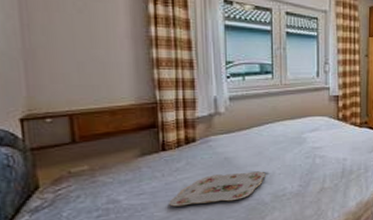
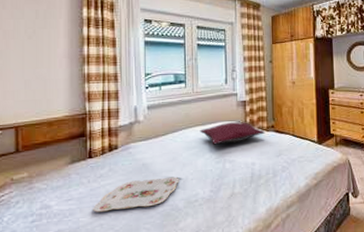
pillow: none [288,117,358,140] -> present [199,122,265,145]

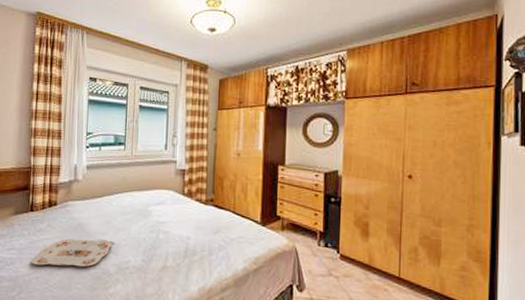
pillow: present [199,122,265,145] -> none [135,191,204,213]

